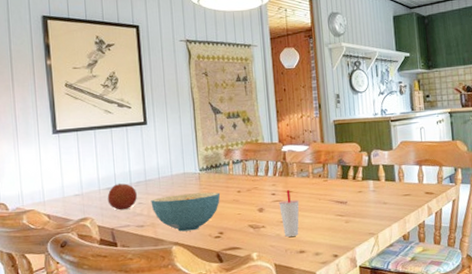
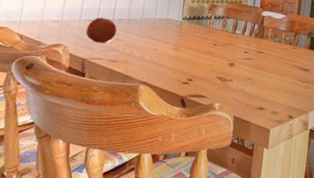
cereal bowl: present [151,192,221,232] -> none [128,37,197,74]
cup: present [279,190,299,237] -> none [248,51,268,93]

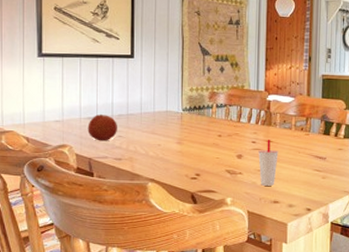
cup: none [248,51,268,93] -> present [258,140,279,186]

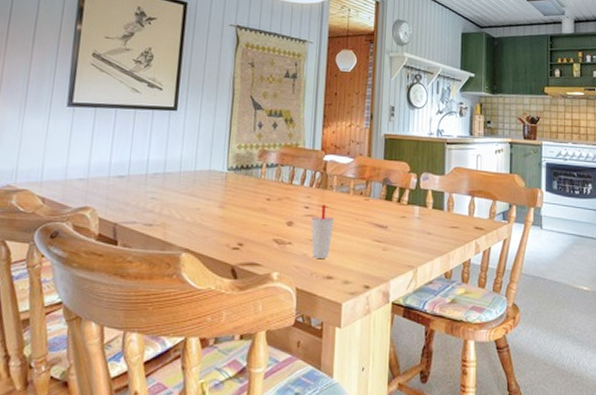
fruit: present [87,113,117,141] -> none [115,171,152,204]

